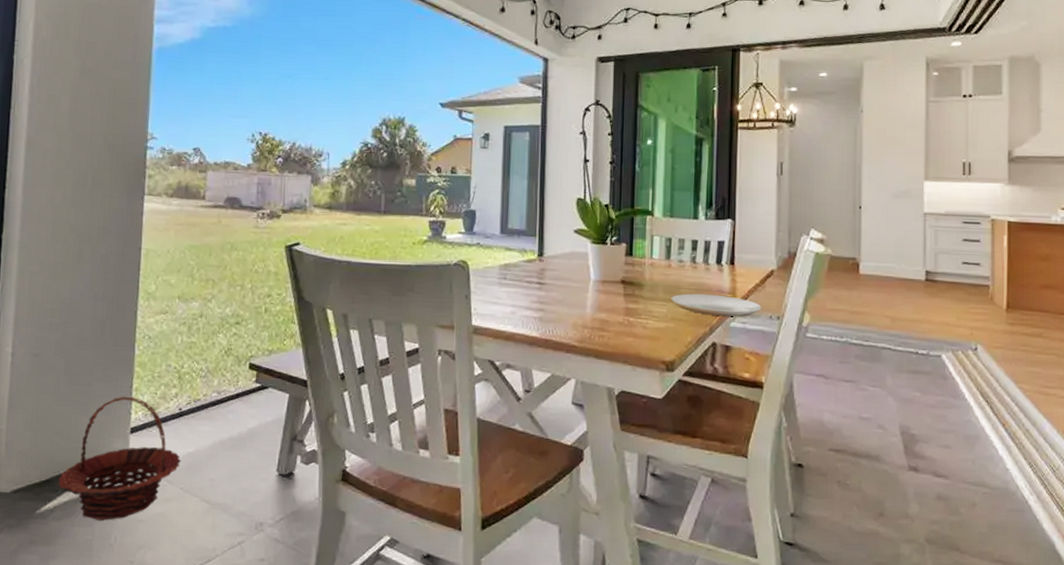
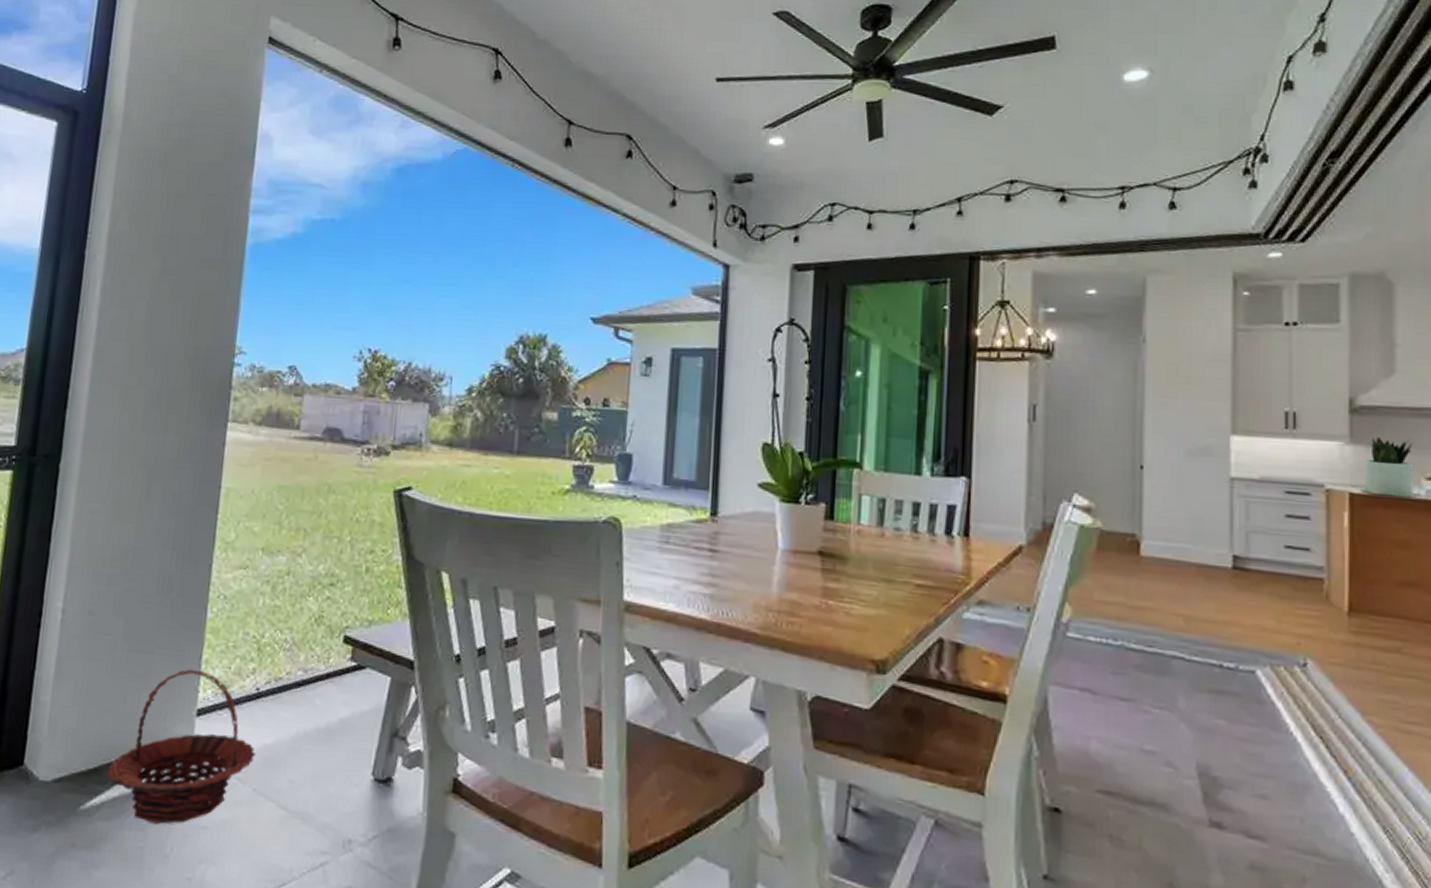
plate: present [671,293,762,317] -> none [884,572,1005,606]
planter: none [1016,179,1055,224] -> present [1361,437,1418,499]

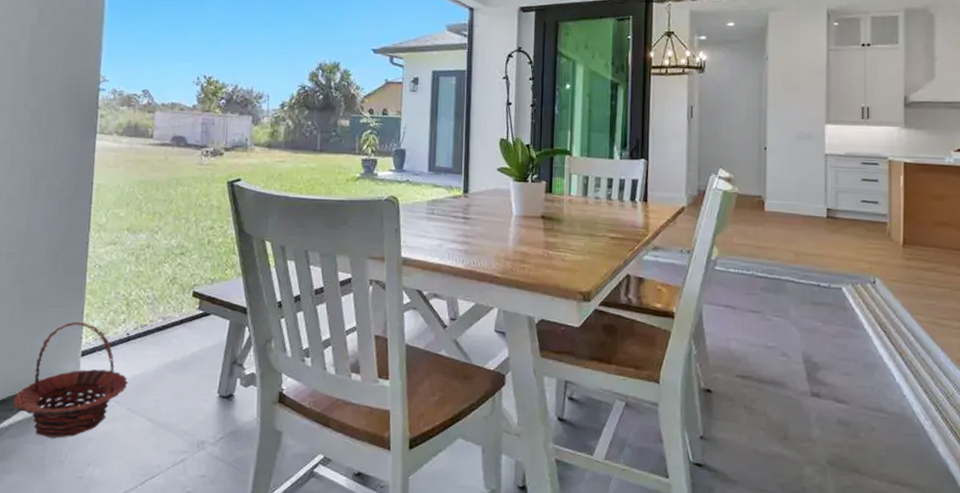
planter: present [1361,437,1418,499] -> none [911,123,949,165]

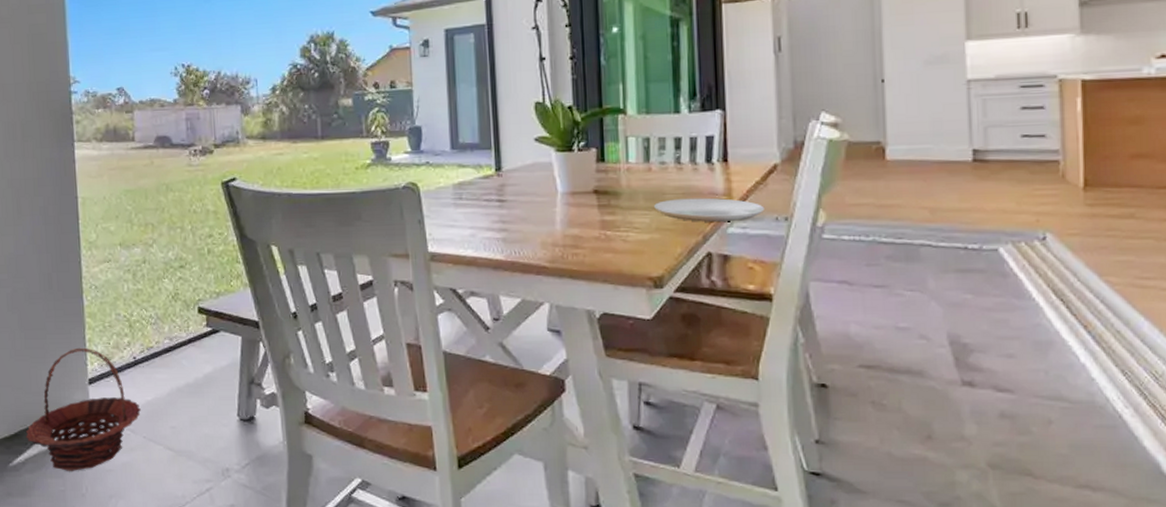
plate: none [588,228,673,251] -> present [654,198,765,223]

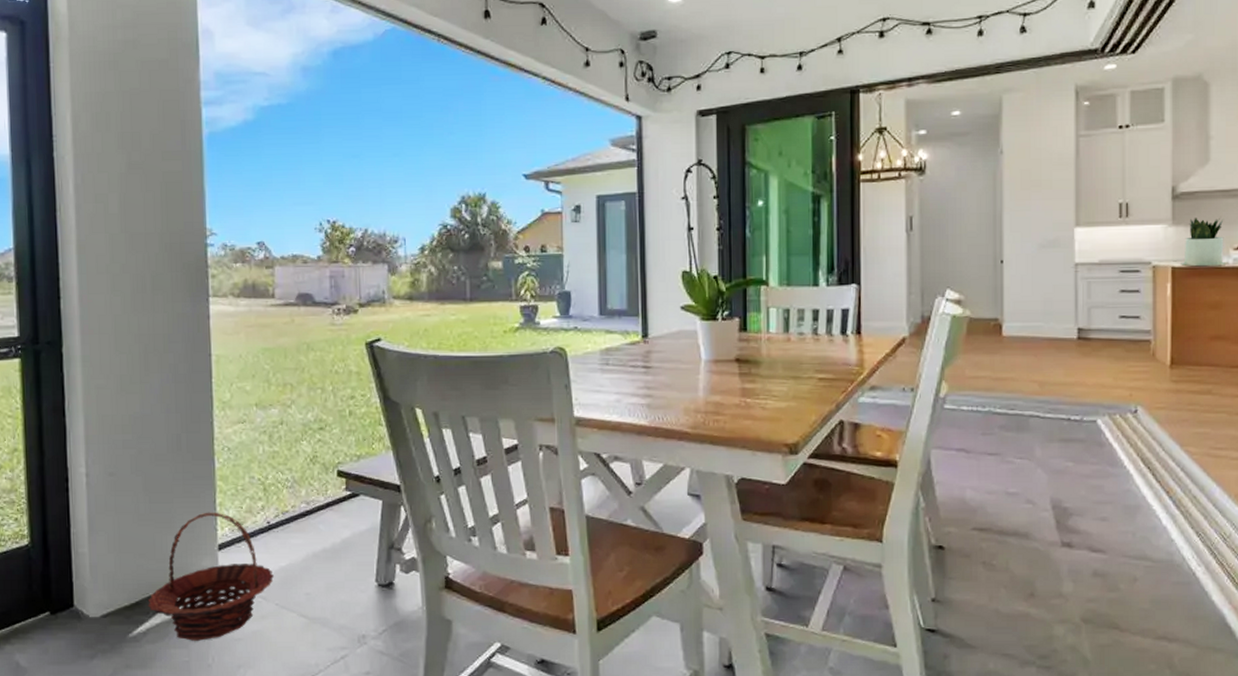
plate: present [654,198,765,223] -> none [792,368,893,392]
planter: none [1092,22,1148,80] -> present [1181,216,1227,268]

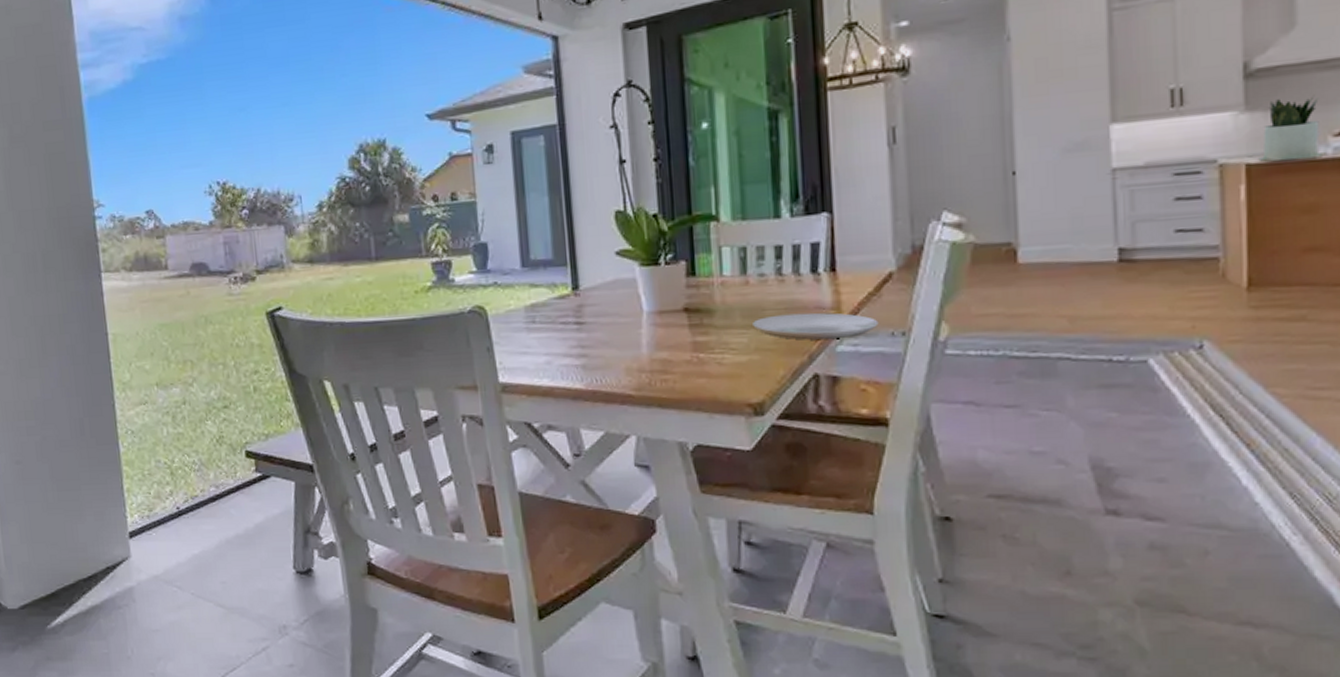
basket: present [147,512,274,641] -> none [63,498,187,632]
plate: none [792,368,893,392] -> present [753,312,879,340]

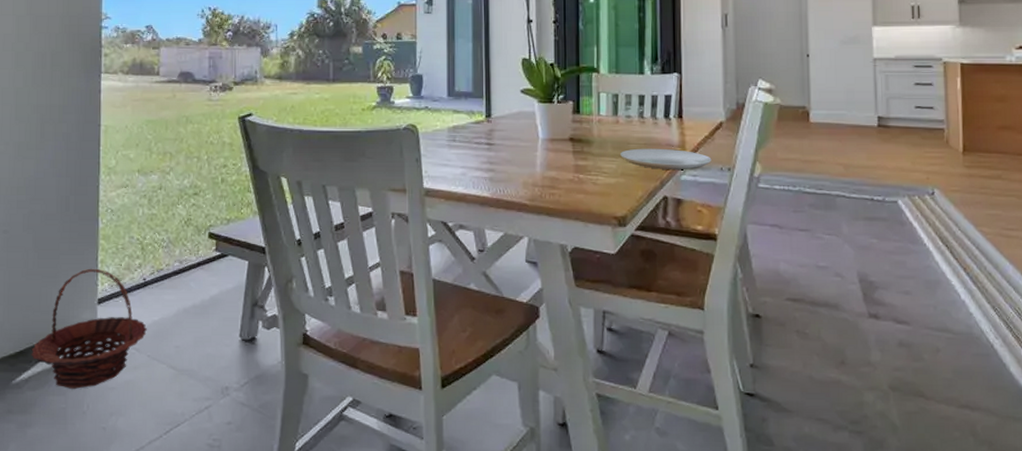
basket: none [63,498,187,632] -> present [31,268,147,389]
planter: present [1258,94,1324,164] -> none [968,19,1010,65]

